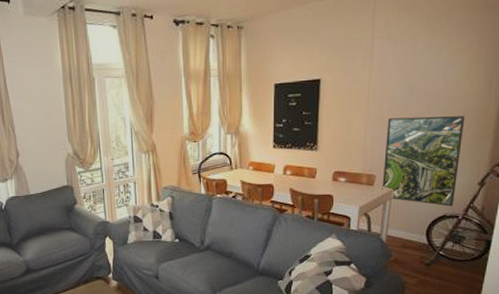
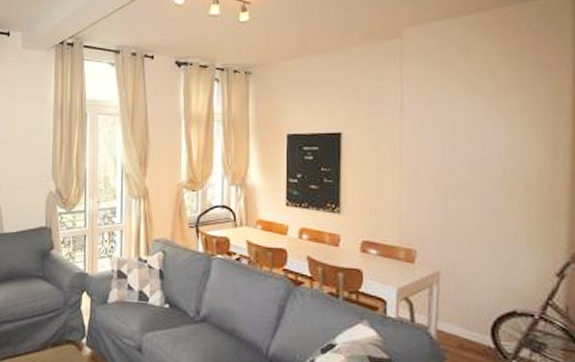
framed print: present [382,116,465,207] -> none [425,184,528,301]

